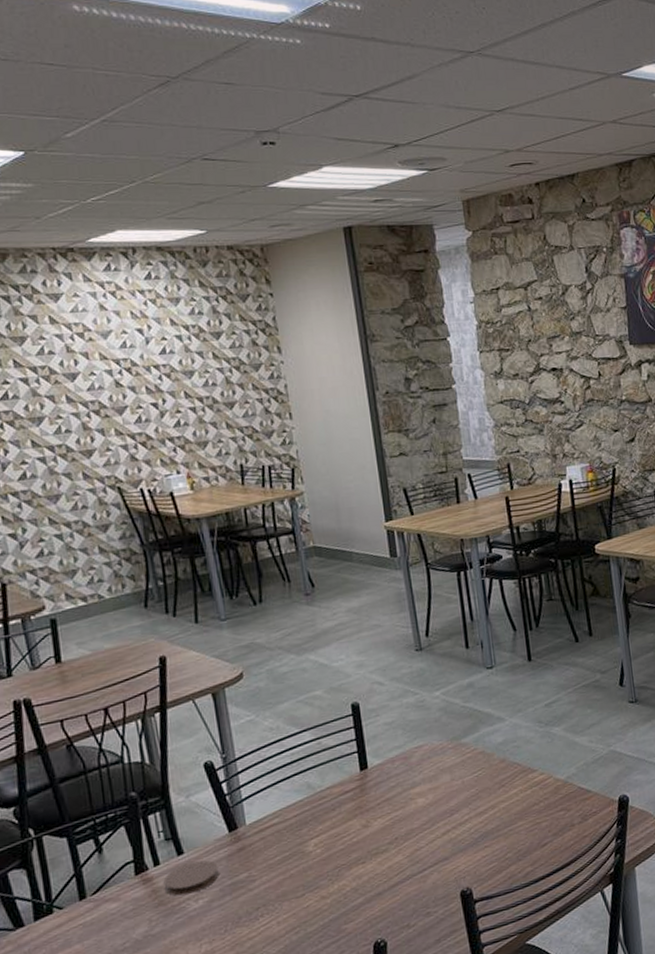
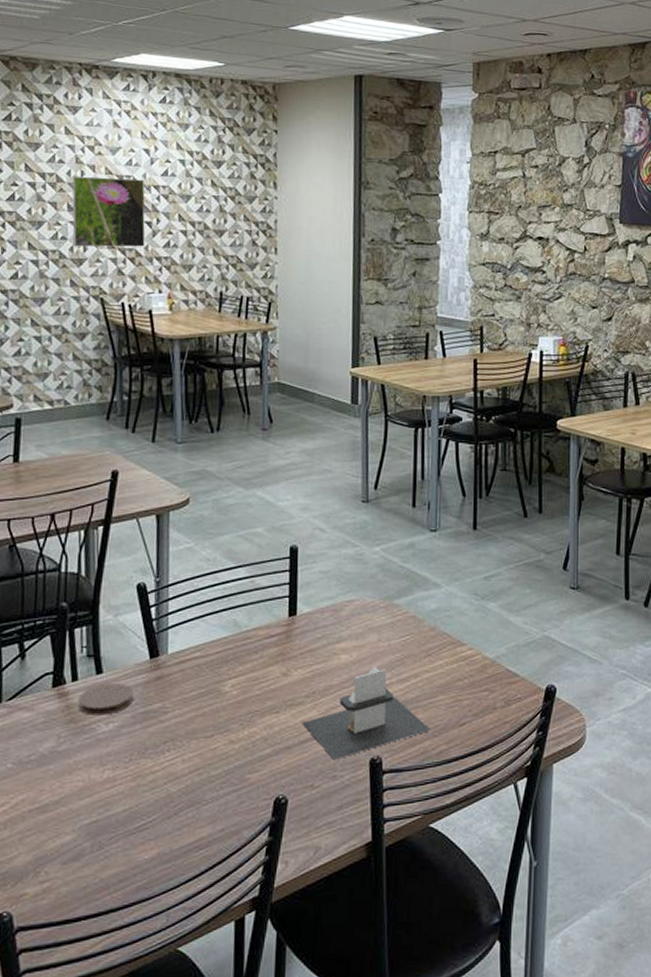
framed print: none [66,360,155,439] -> present [71,176,146,248]
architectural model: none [389,804,514,898] -> present [302,666,431,760]

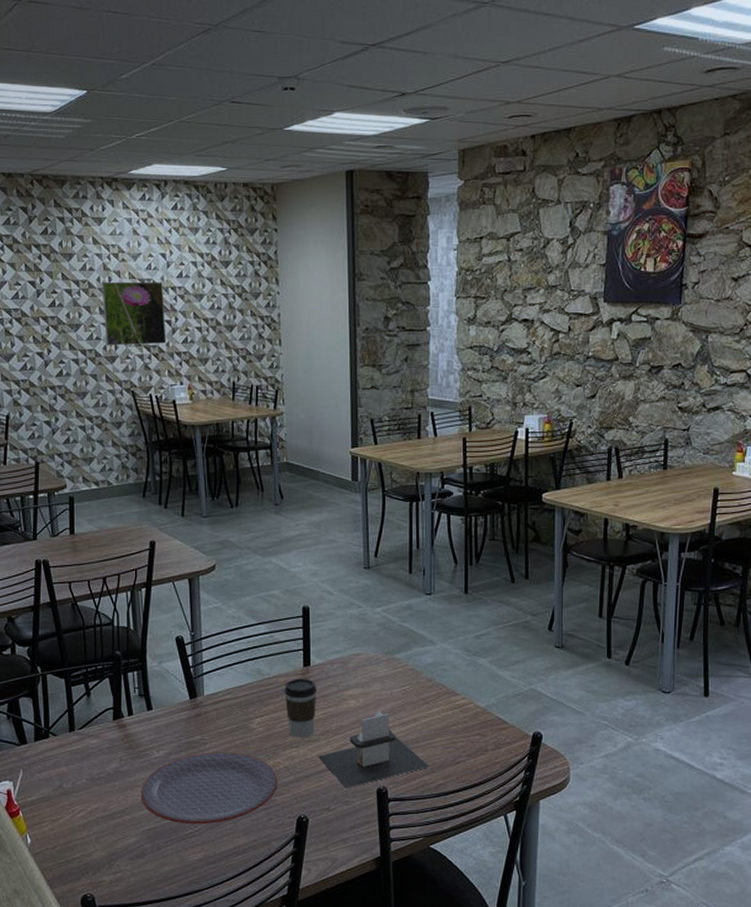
coaster: present [78,683,134,716] -> none [134,718,178,744]
plate: none [81,722,253,814] -> present [140,752,277,825]
coffee cup: none [265,629,304,701] -> present [284,678,318,738]

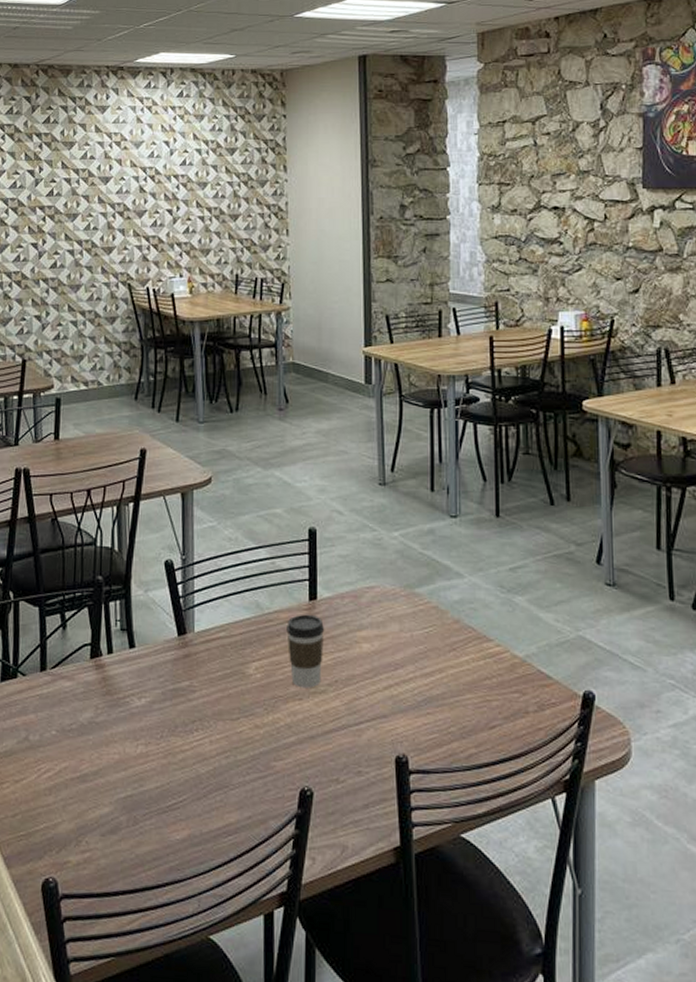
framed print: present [101,281,166,346] -> none [101,170,167,236]
plate: present [140,752,277,825] -> none [117,702,277,794]
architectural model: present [318,711,429,788] -> none [325,658,458,755]

